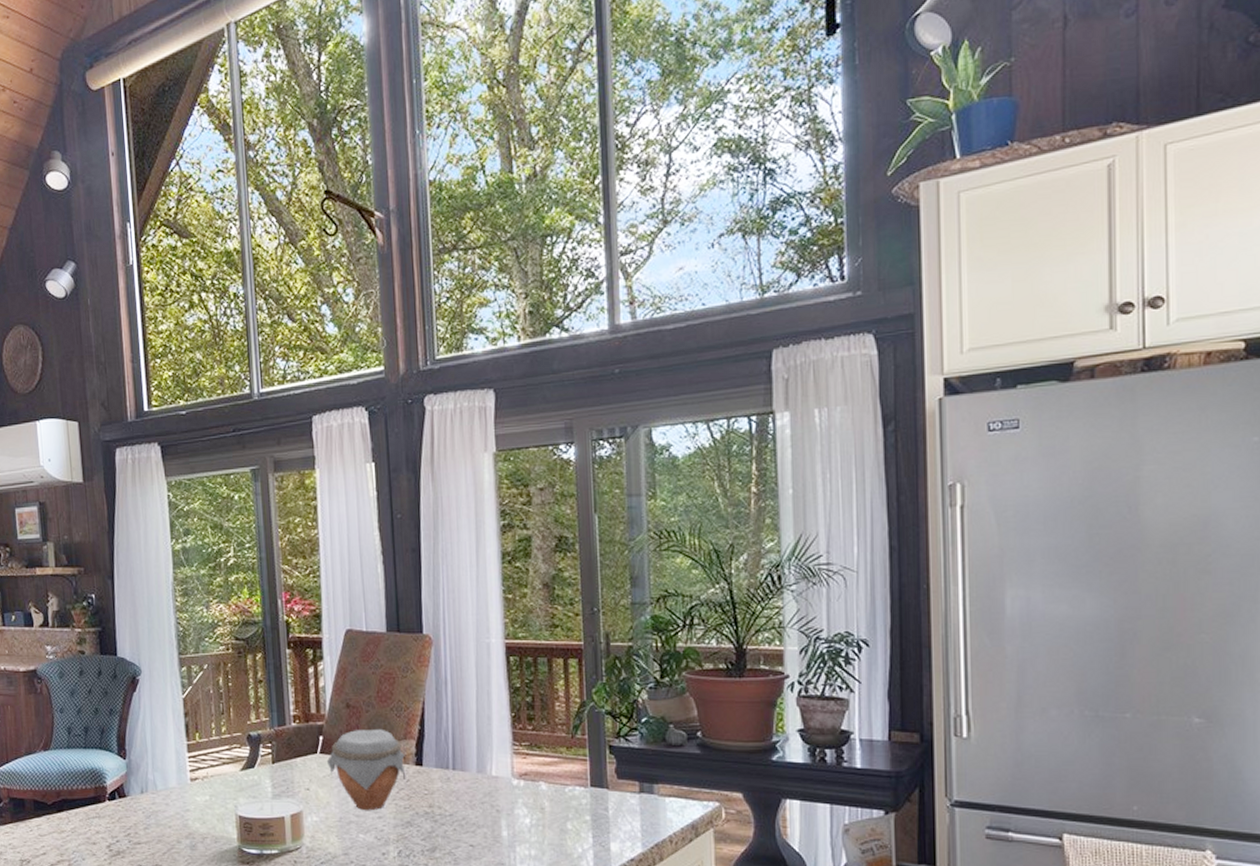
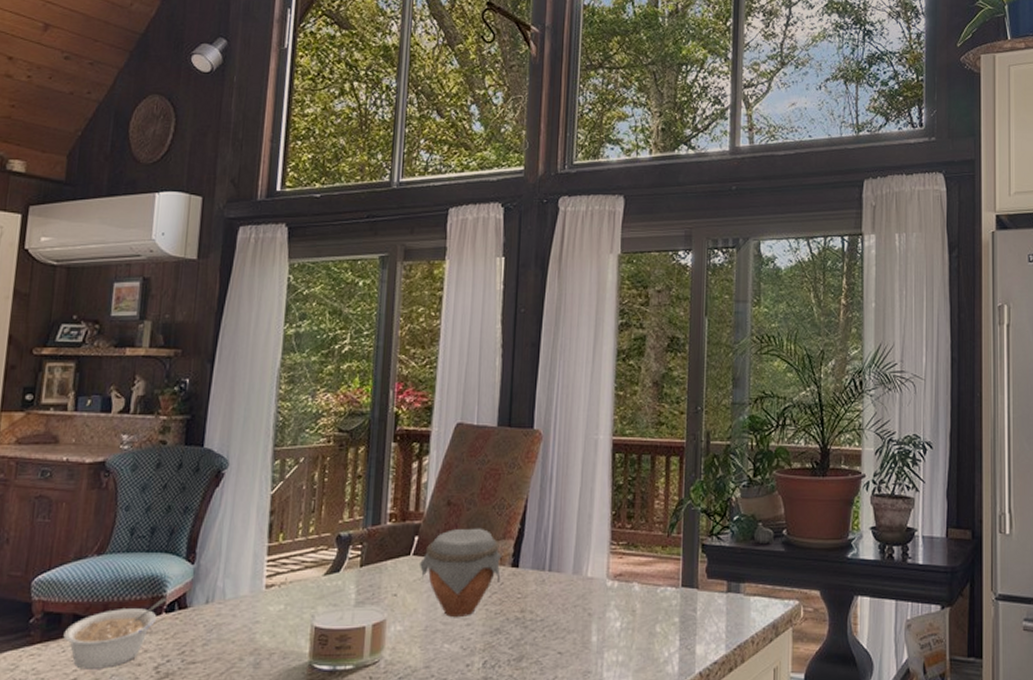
legume: none [28,787,109,846] -> present [63,597,168,669]

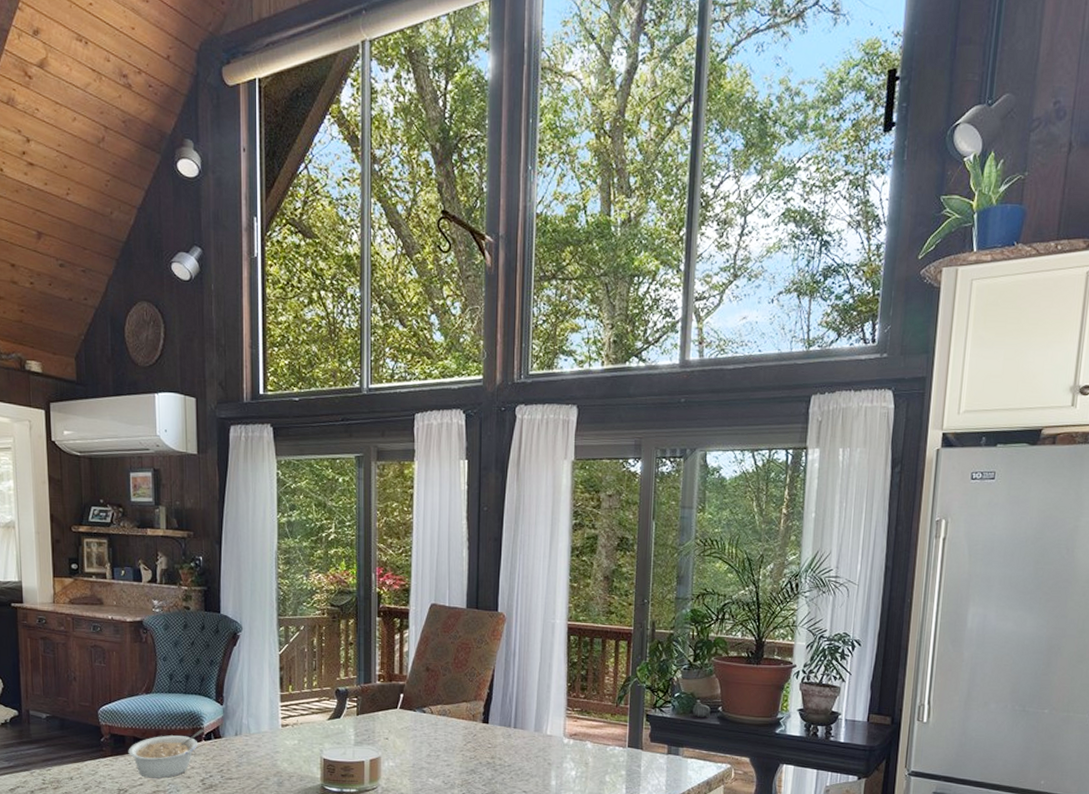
jar: present [418,528,502,618] -> none [405,690,474,760]

